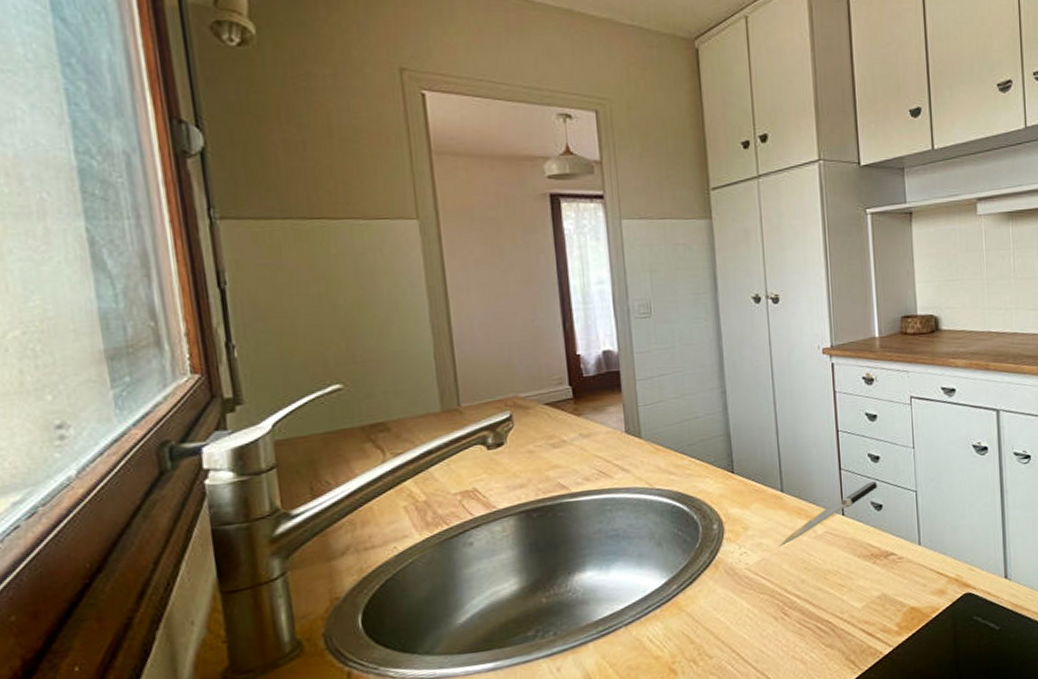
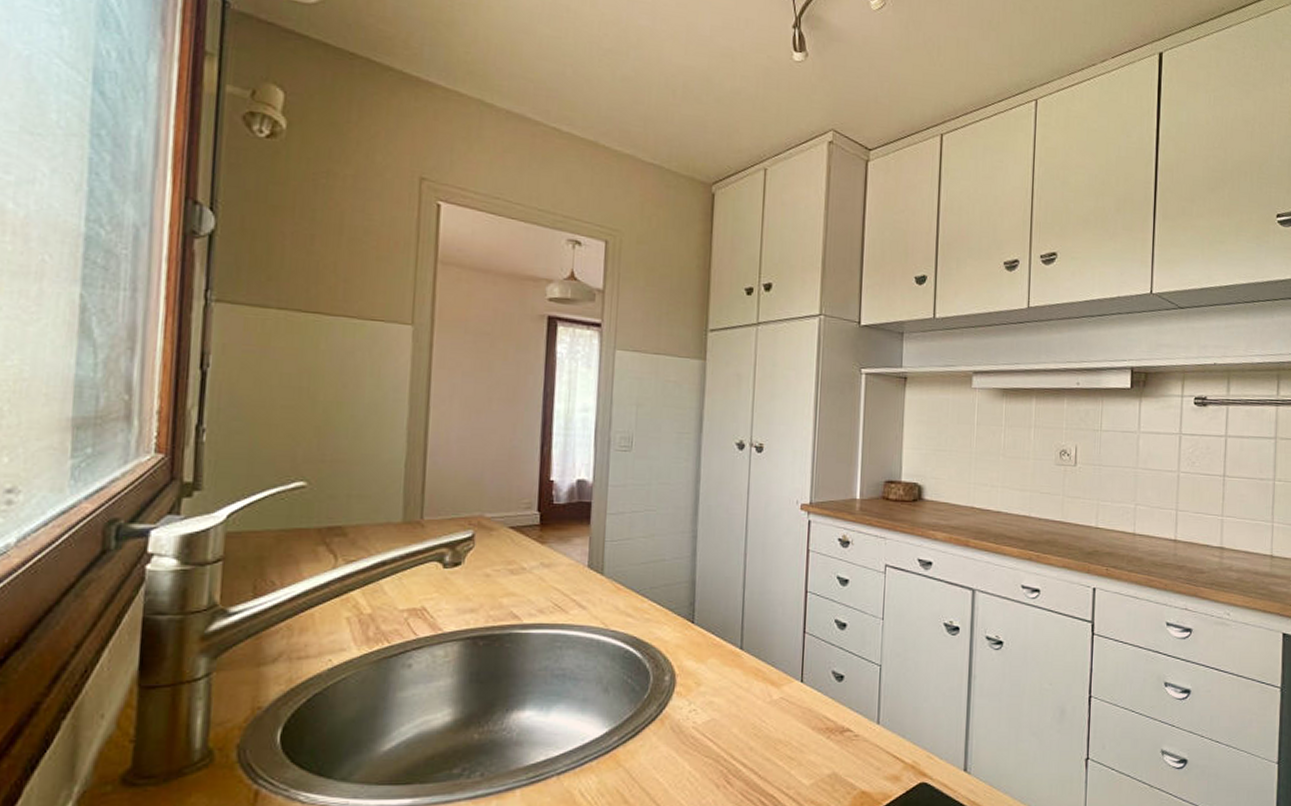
kitchen knife: present [779,480,878,546] -> none [731,649,841,708]

